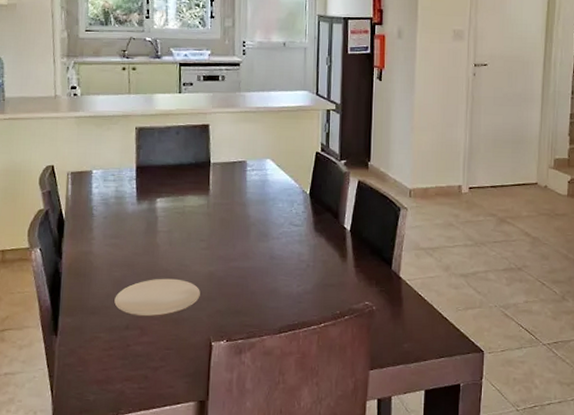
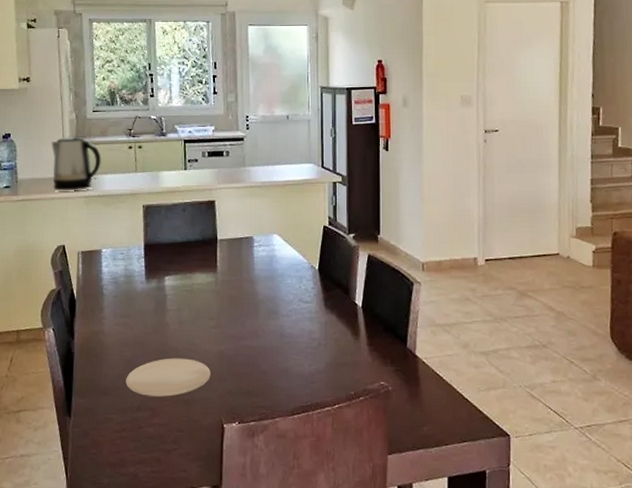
kettle: none [41,55,94,111] -> present [51,136,101,191]

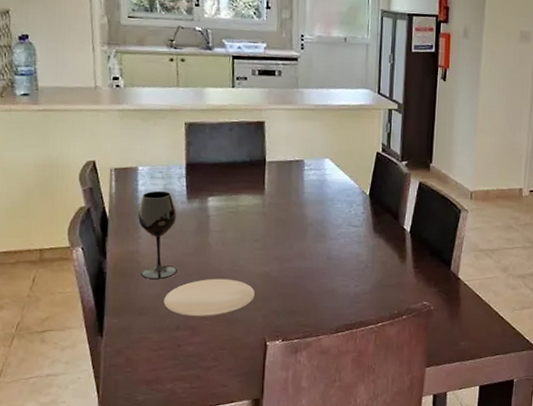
kettle: present [51,136,101,191] -> none [78,42,138,104]
wineglass: none [102,271,138,359] -> present [138,190,177,279]

